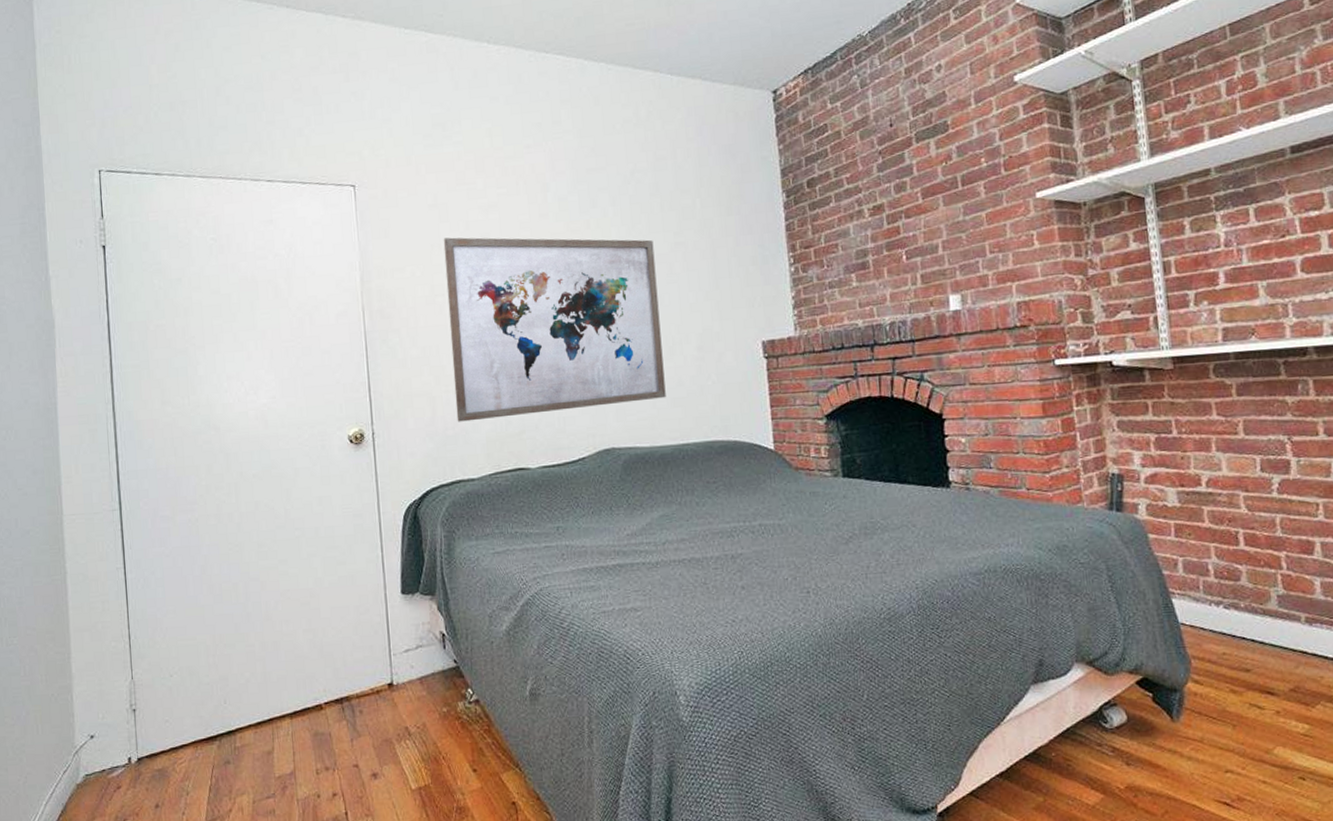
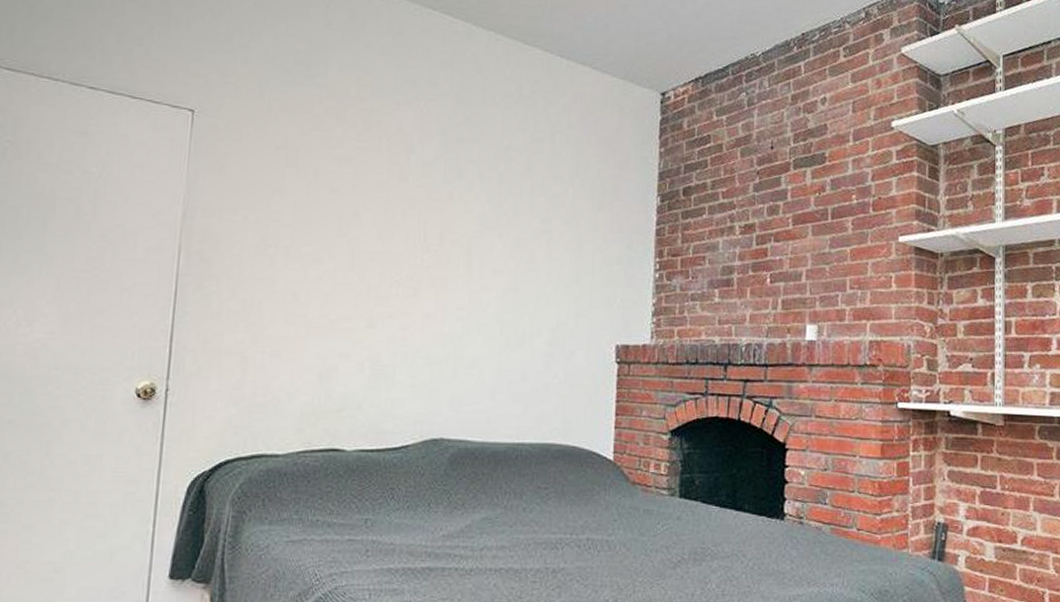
wall art: present [443,237,666,422] -> none [269,184,518,392]

